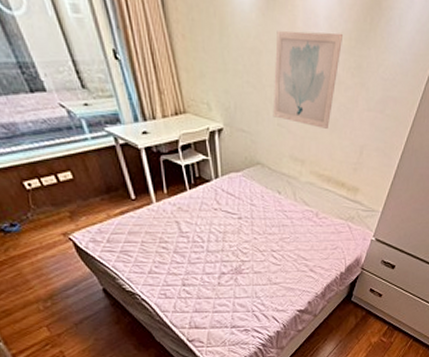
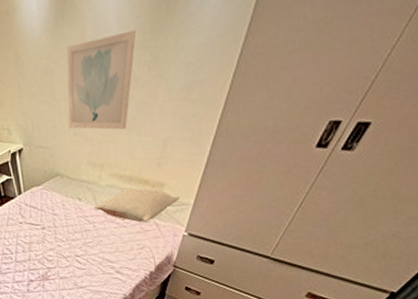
pillow: none [294,187,371,223] -> present [95,187,180,223]

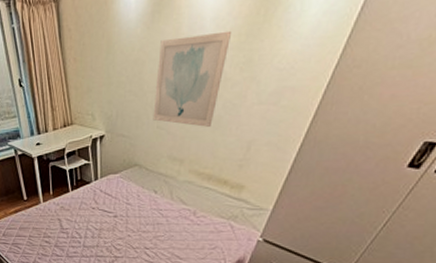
pillow: present [95,187,180,223] -> none [170,186,258,222]

